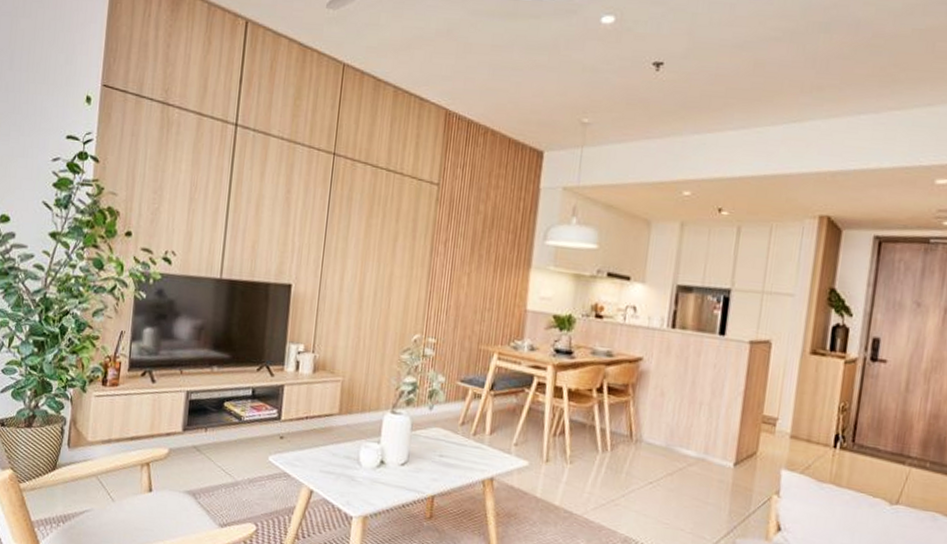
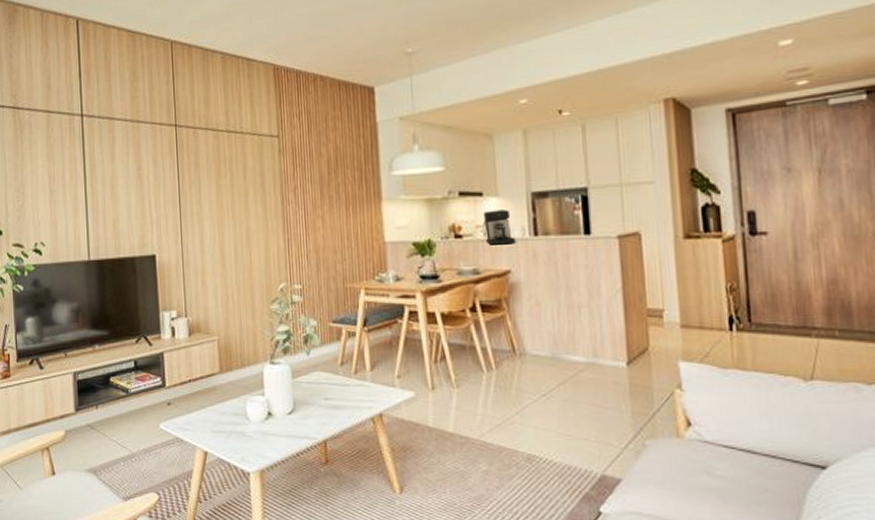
coffee maker: none [625,296,653,333] -> present [483,209,516,247]

